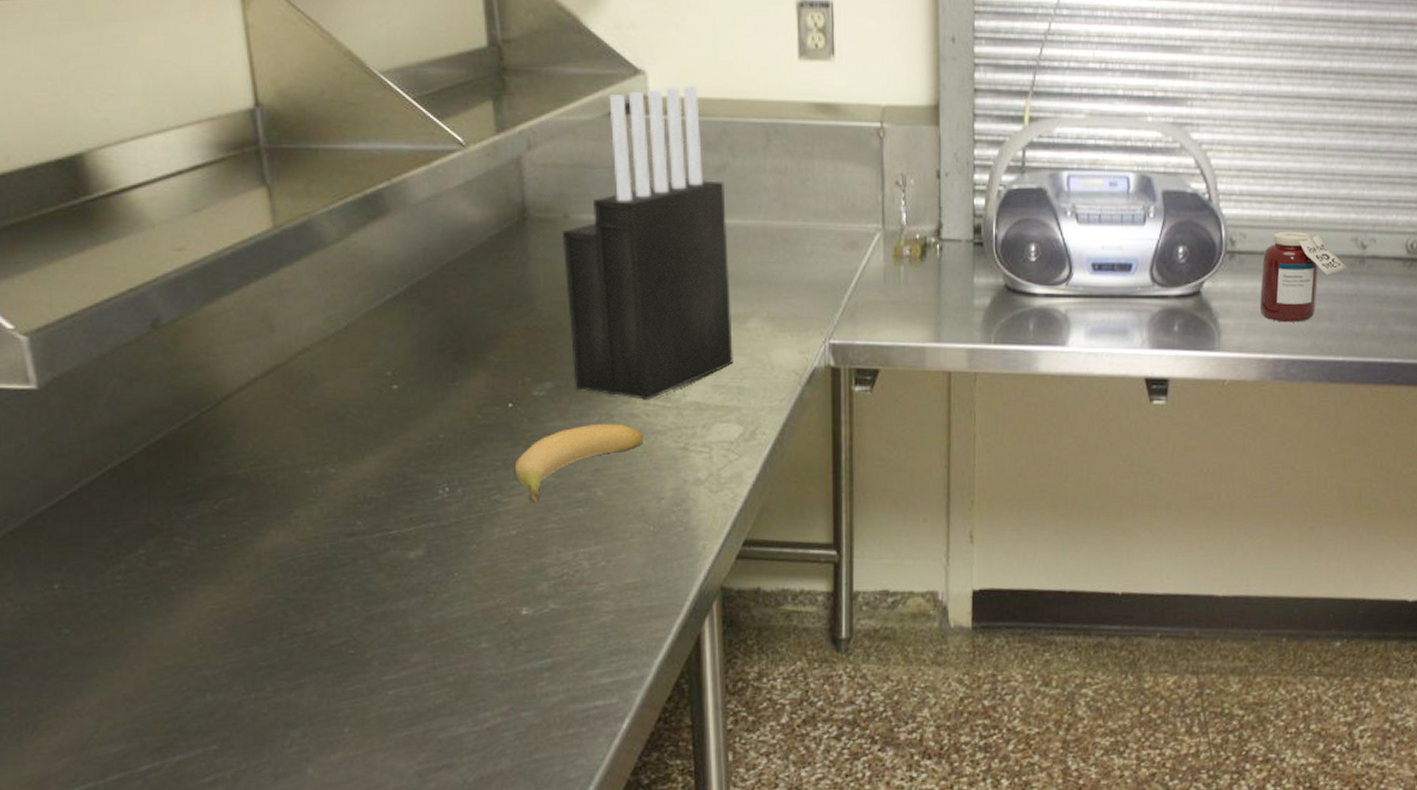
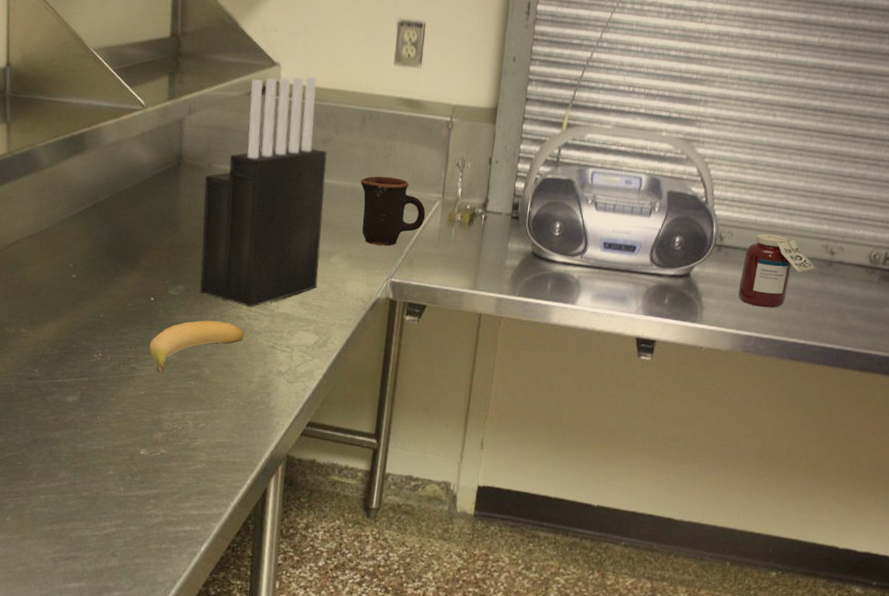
mug: none [773,207,864,299] -> present [360,176,426,246]

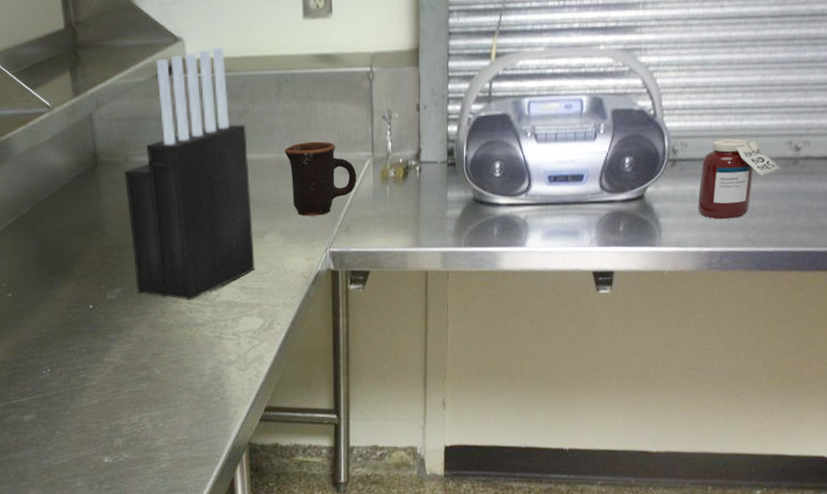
banana: present [149,320,244,373] -> none [95,318,188,380]

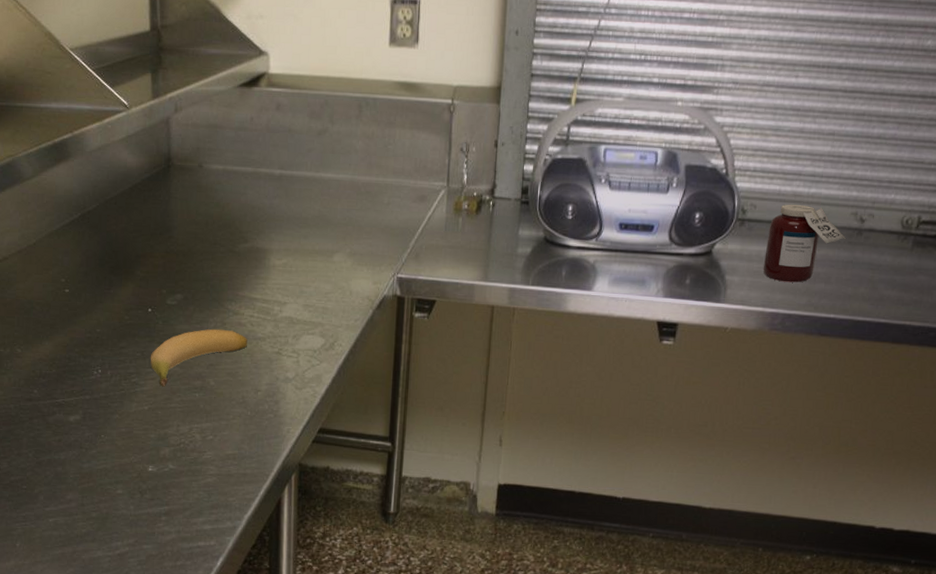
banana: none [95,318,188,380] -> present [150,329,248,387]
knife block: present [124,47,255,301] -> none [196,64,324,314]
mug: present [284,141,357,216] -> none [360,166,431,241]

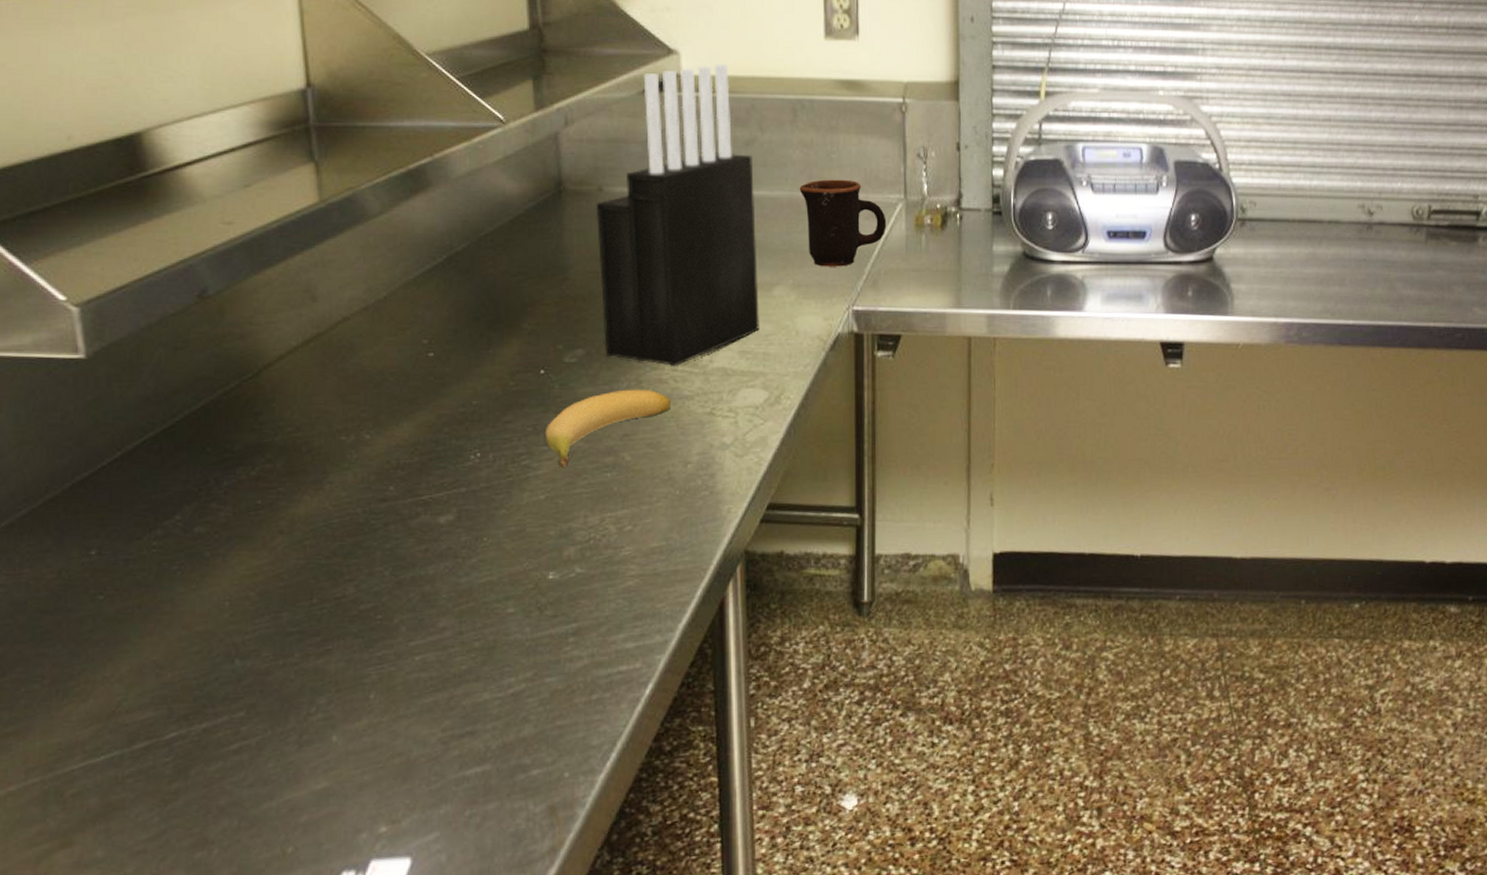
knife block: none [196,64,324,314] -> present [596,64,759,367]
mug: none [360,166,431,241] -> present [799,179,887,267]
jar: present [763,204,847,283] -> none [1270,199,1357,287]

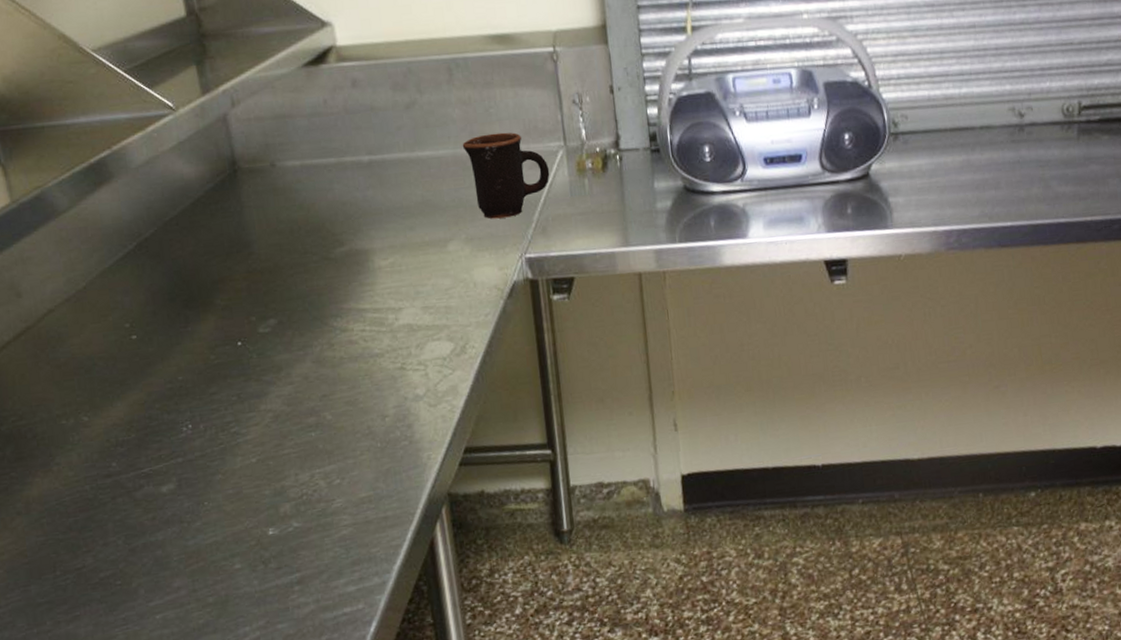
banana: present [545,389,671,468] -> none [248,351,364,432]
knife block: present [596,64,759,367] -> none [270,30,439,328]

